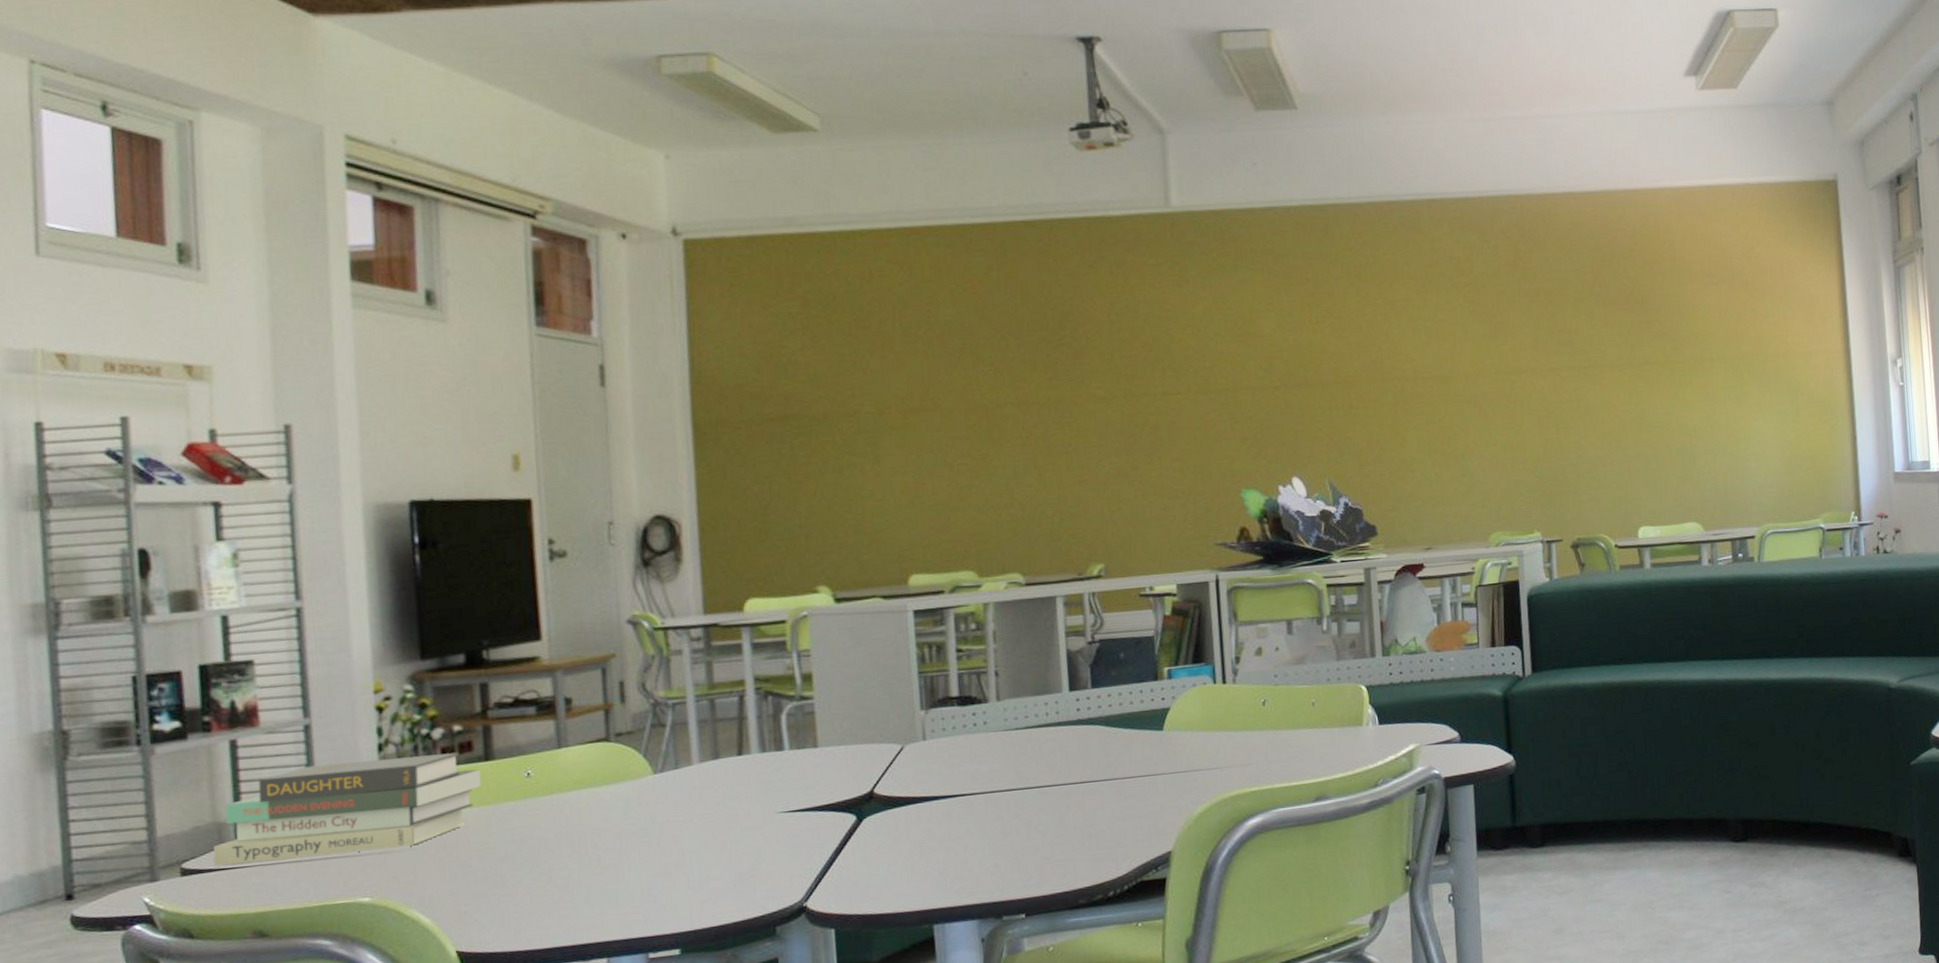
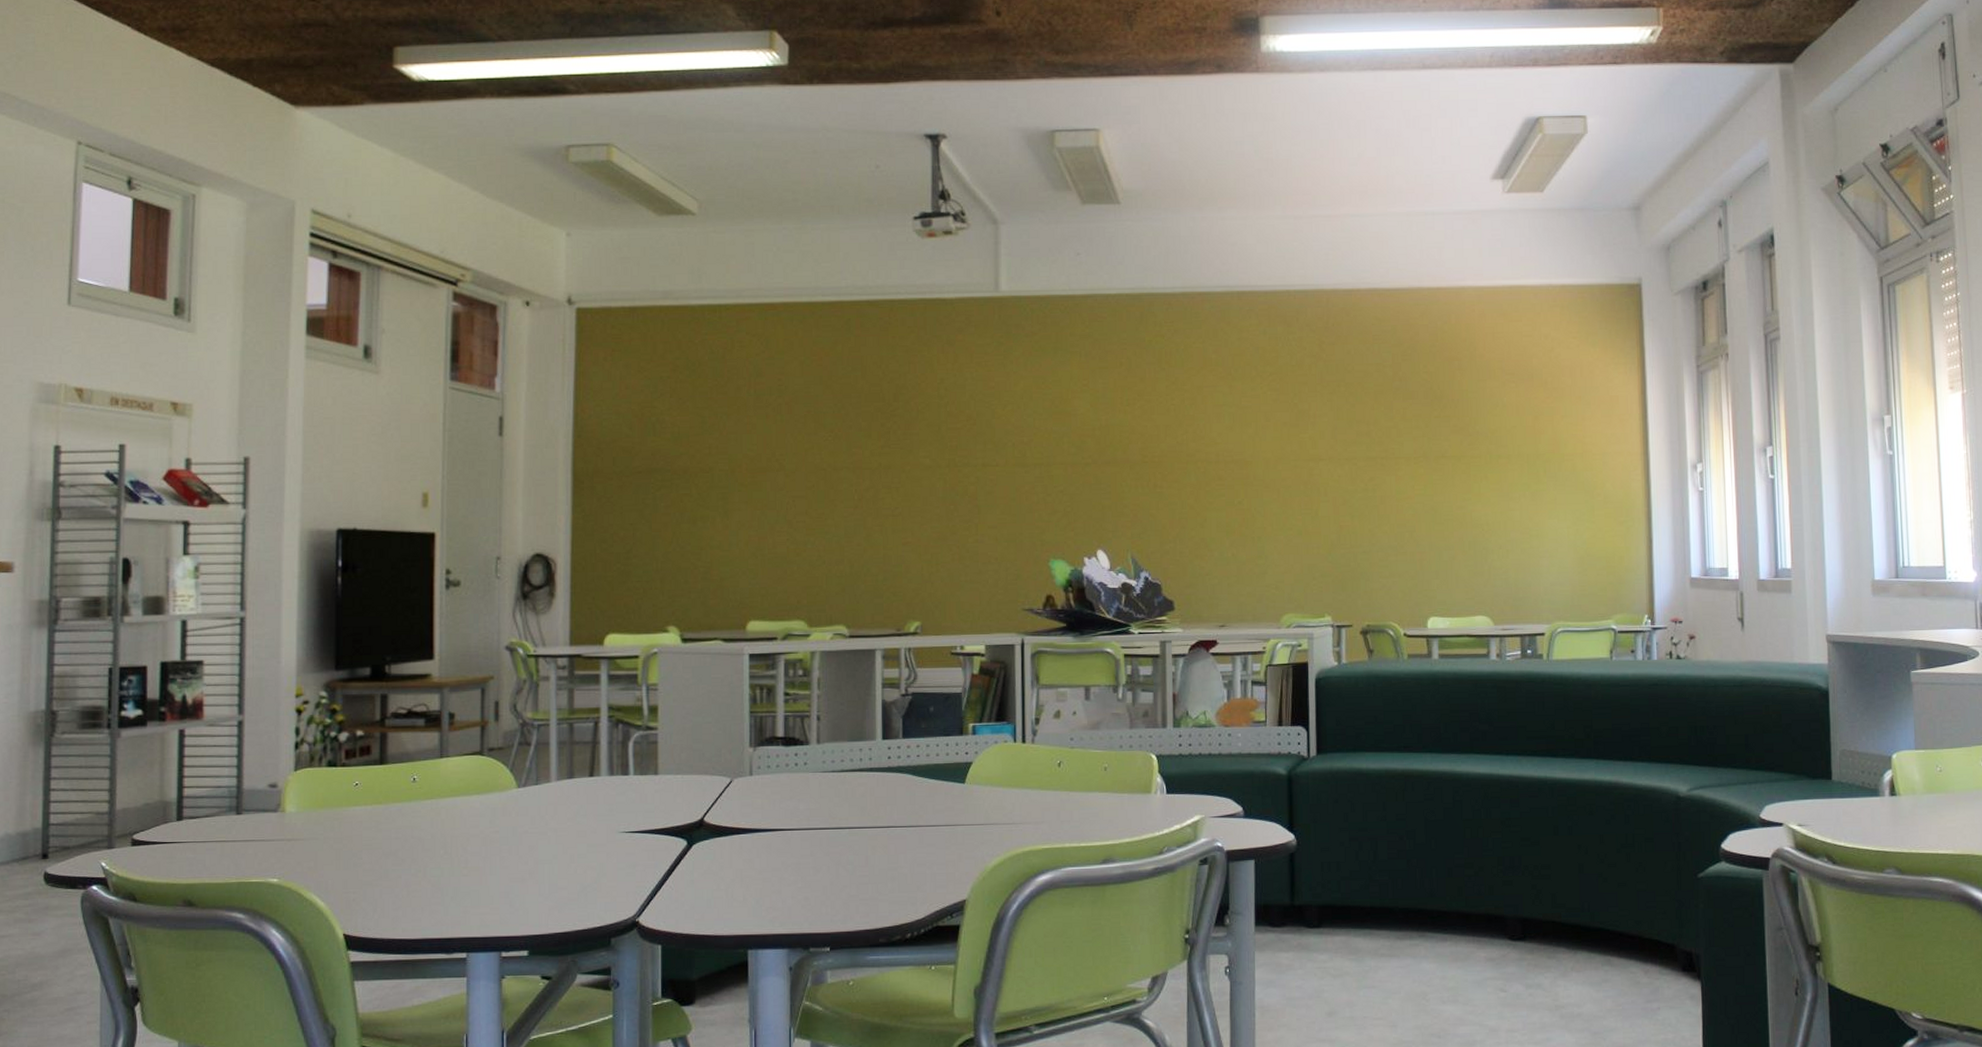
books: present [213,752,482,867] -> none [158,755,376,840]

